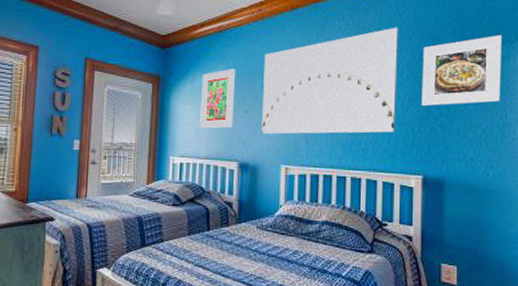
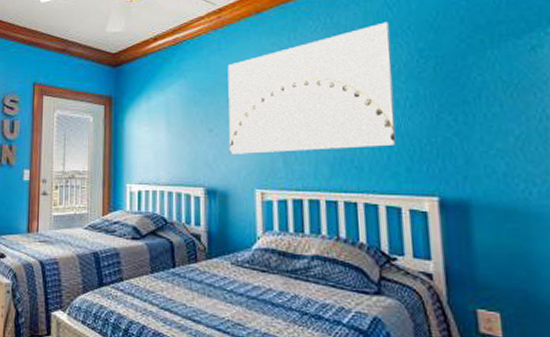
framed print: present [200,69,236,129] -> none [158,83,196,152]
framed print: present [421,35,503,107] -> none [423,20,537,113]

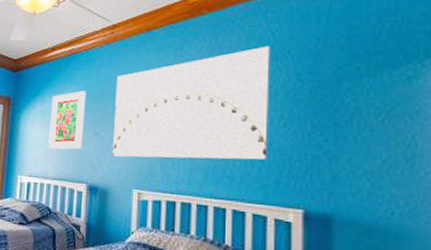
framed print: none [158,83,196,152] -> present [48,91,87,150]

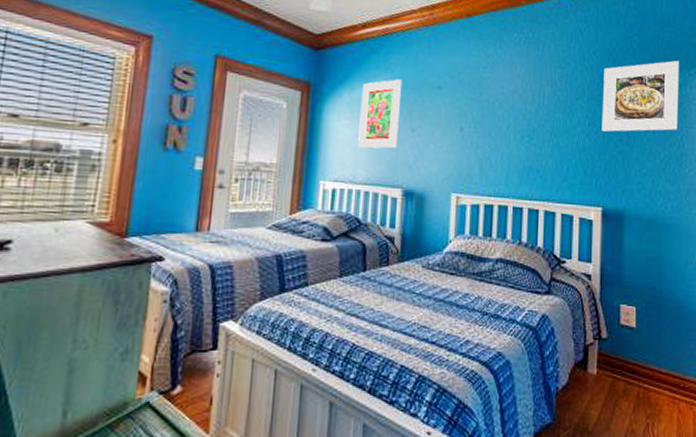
wall art: present [111,46,271,160] -> none [429,44,580,160]
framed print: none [300,52,408,132] -> present [602,60,680,132]

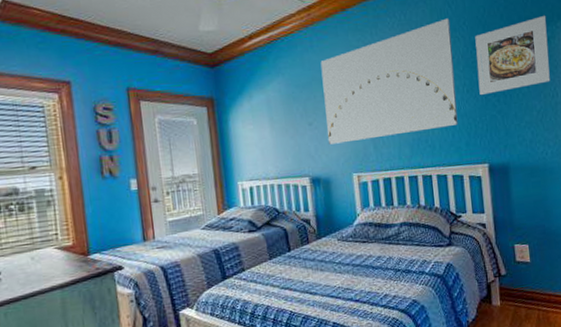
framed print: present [358,79,403,149] -> none [258,80,299,148]
wall art: none [429,44,580,160] -> present [320,18,458,145]

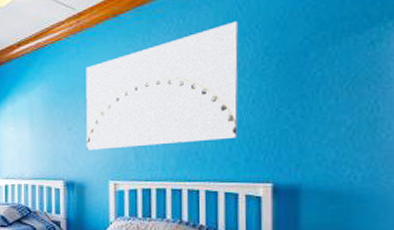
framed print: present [475,16,550,96] -> none [268,15,372,107]

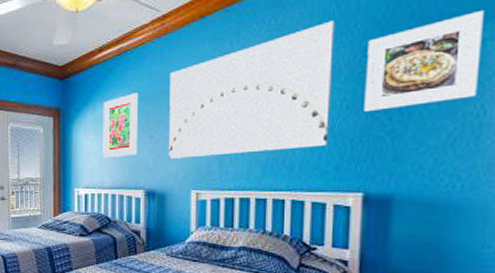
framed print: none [22,86,57,150] -> present [103,93,139,159]
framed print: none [268,15,372,107] -> present [364,10,485,113]

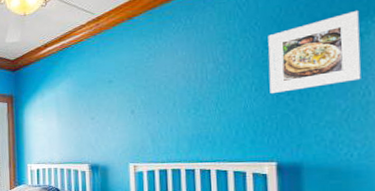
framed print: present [103,93,139,159] -> none [49,81,81,138]
wall art: present [168,20,336,159] -> none [105,20,243,137]

